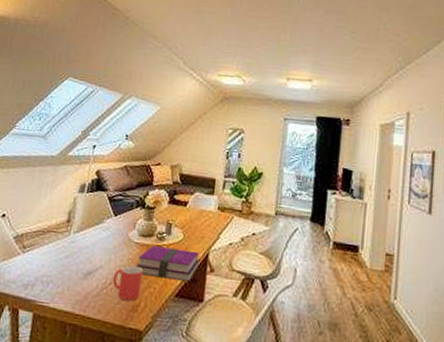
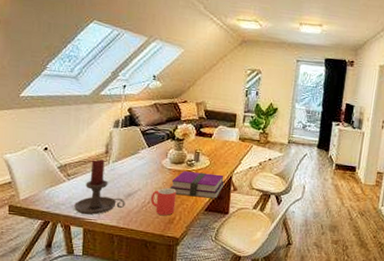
candle holder: none [25,228,84,297] -> present [74,159,125,215]

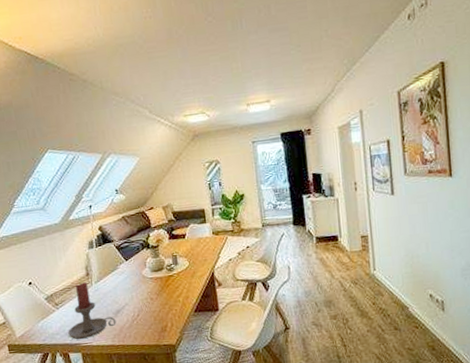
mug: present [150,187,177,215] -> none [138,296,166,325]
hardback book: present [170,171,225,199] -> none [155,272,209,302]

